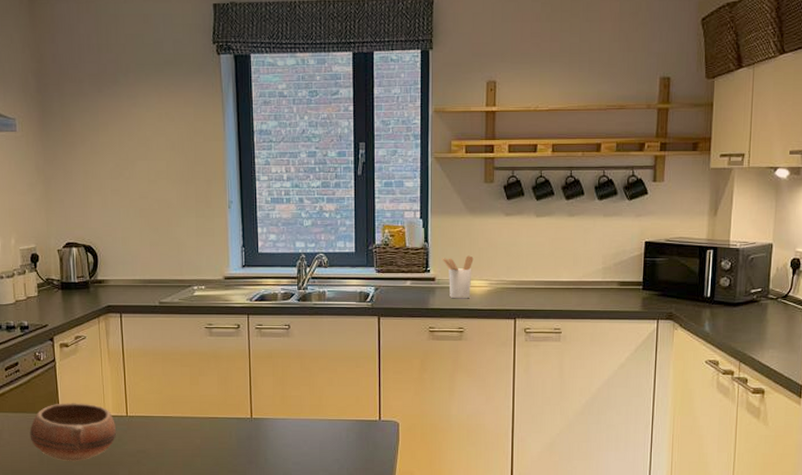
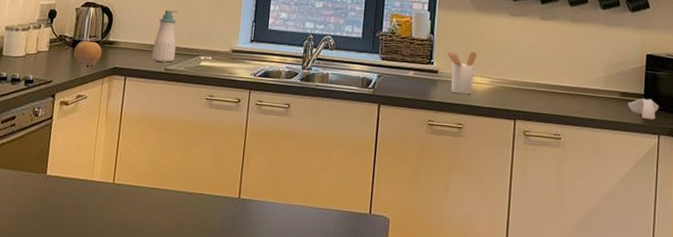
bowl: present [29,403,117,461] -> none [11,163,101,228]
fruit: none [64,281,93,307] -> present [73,40,102,66]
soap bottle: none [143,243,168,296] -> present [151,10,178,63]
spoon rest: none [627,286,658,306] -> present [628,98,659,120]

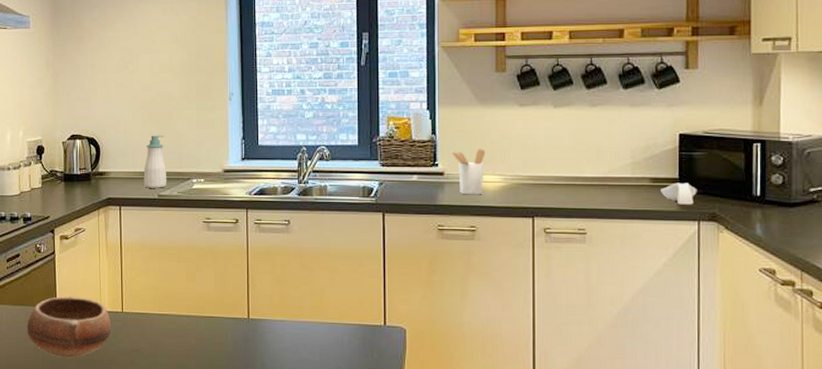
bowl: none [11,163,101,228] -> present [27,296,112,358]
fruit: present [73,40,102,66] -> none [66,173,94,199]

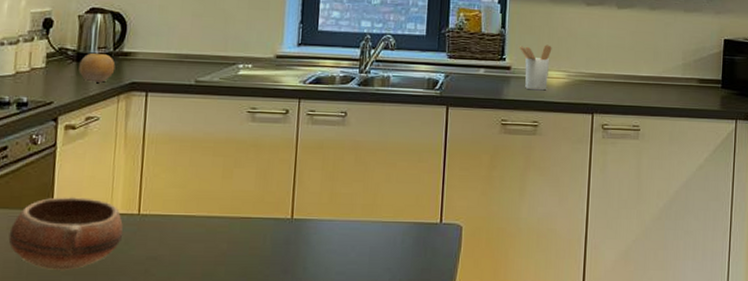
fruit: none [66,173,94,199] -> present [78,52,116,83]
soap bottle: present [143,135,167,188] -> none [178,13,208,73]
spoon rest: present [661,182,697,205] -> none [706,84,736,105]

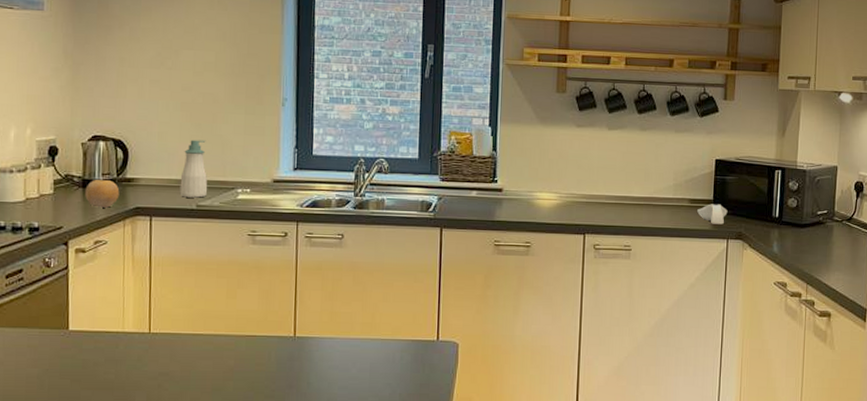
bowl: present [8,197,124,270] -> none [29,317,136,385]
soap bottle: none [178,13,208,73] -> present [179,140,208,198]
utensil holder: present [519,45,552,91] -> none [510,166,543,212]
spoon rest: none [706,84,736,105] -> present [697,204,728,225]

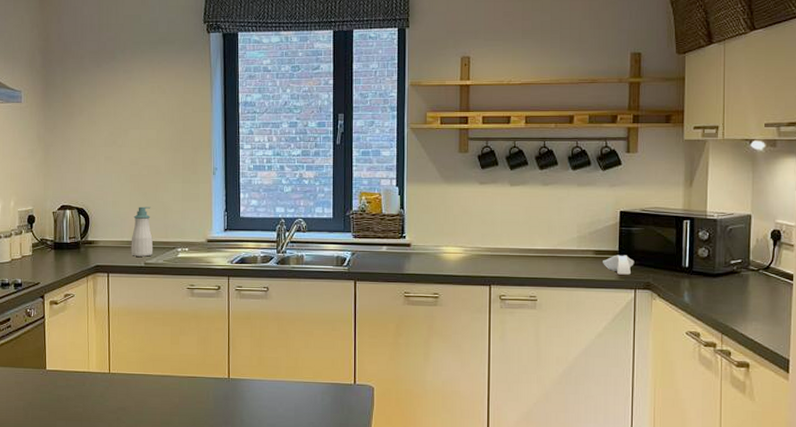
fruit: present [85,179,120,208] -> none [56,242,83,266]

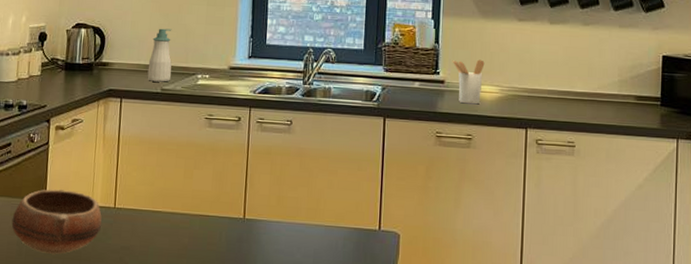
bowl: none [17,358,99,416] -> present [11,189,102,254]
utensil holder: none [417,222,449,265] -> present [452,59,485,105]
spoon rest: present [603,255,634,275] -> none [644,101,677,123]

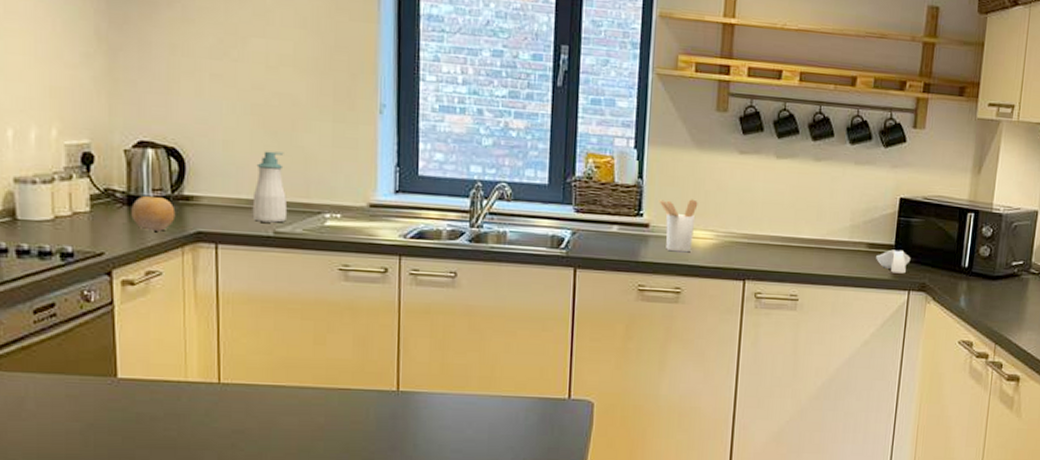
bowl: present [11,189,102,254] -> none [69,362,203,443]
fruit: none [67,62,96,89] -> present [131,195,176,231]
spoon rest: none [644,101,677,123] -> present [876,249,911,274]

